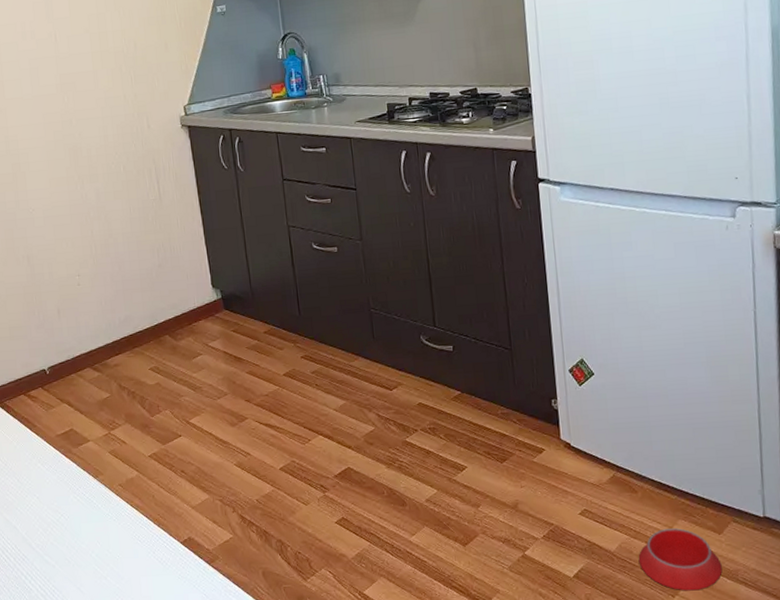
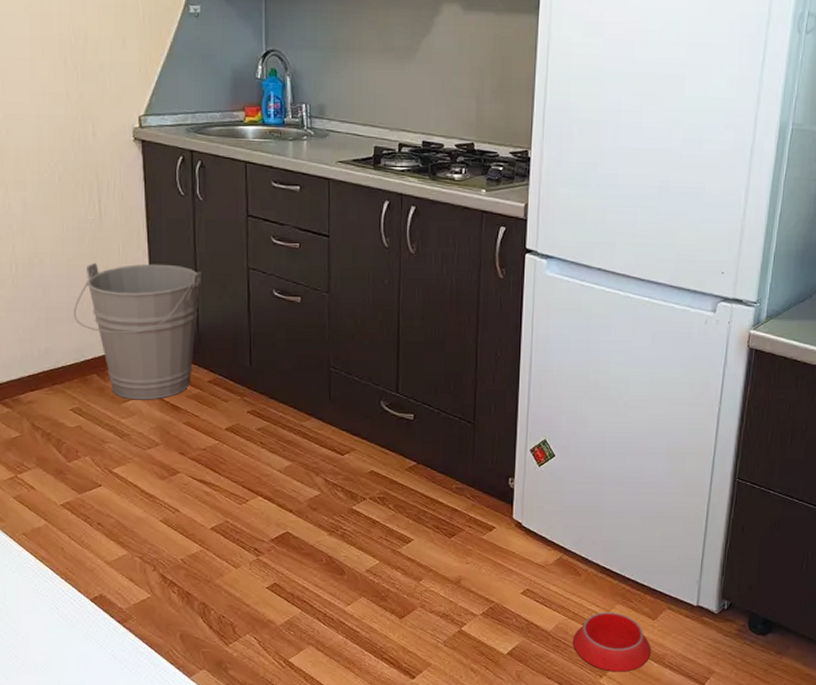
bucket: none [144,231,250,356] -> present [73,262,203,400]

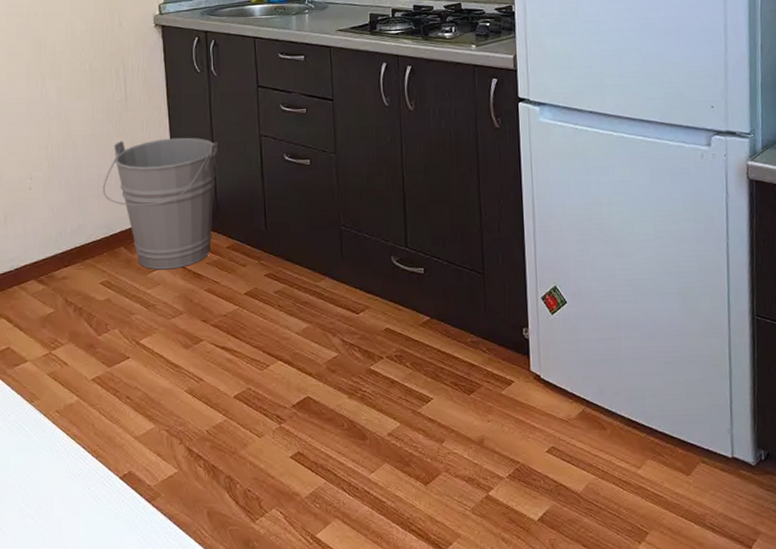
pet bowl: present [573,612,651,672] -> none [605,469,690,537]

